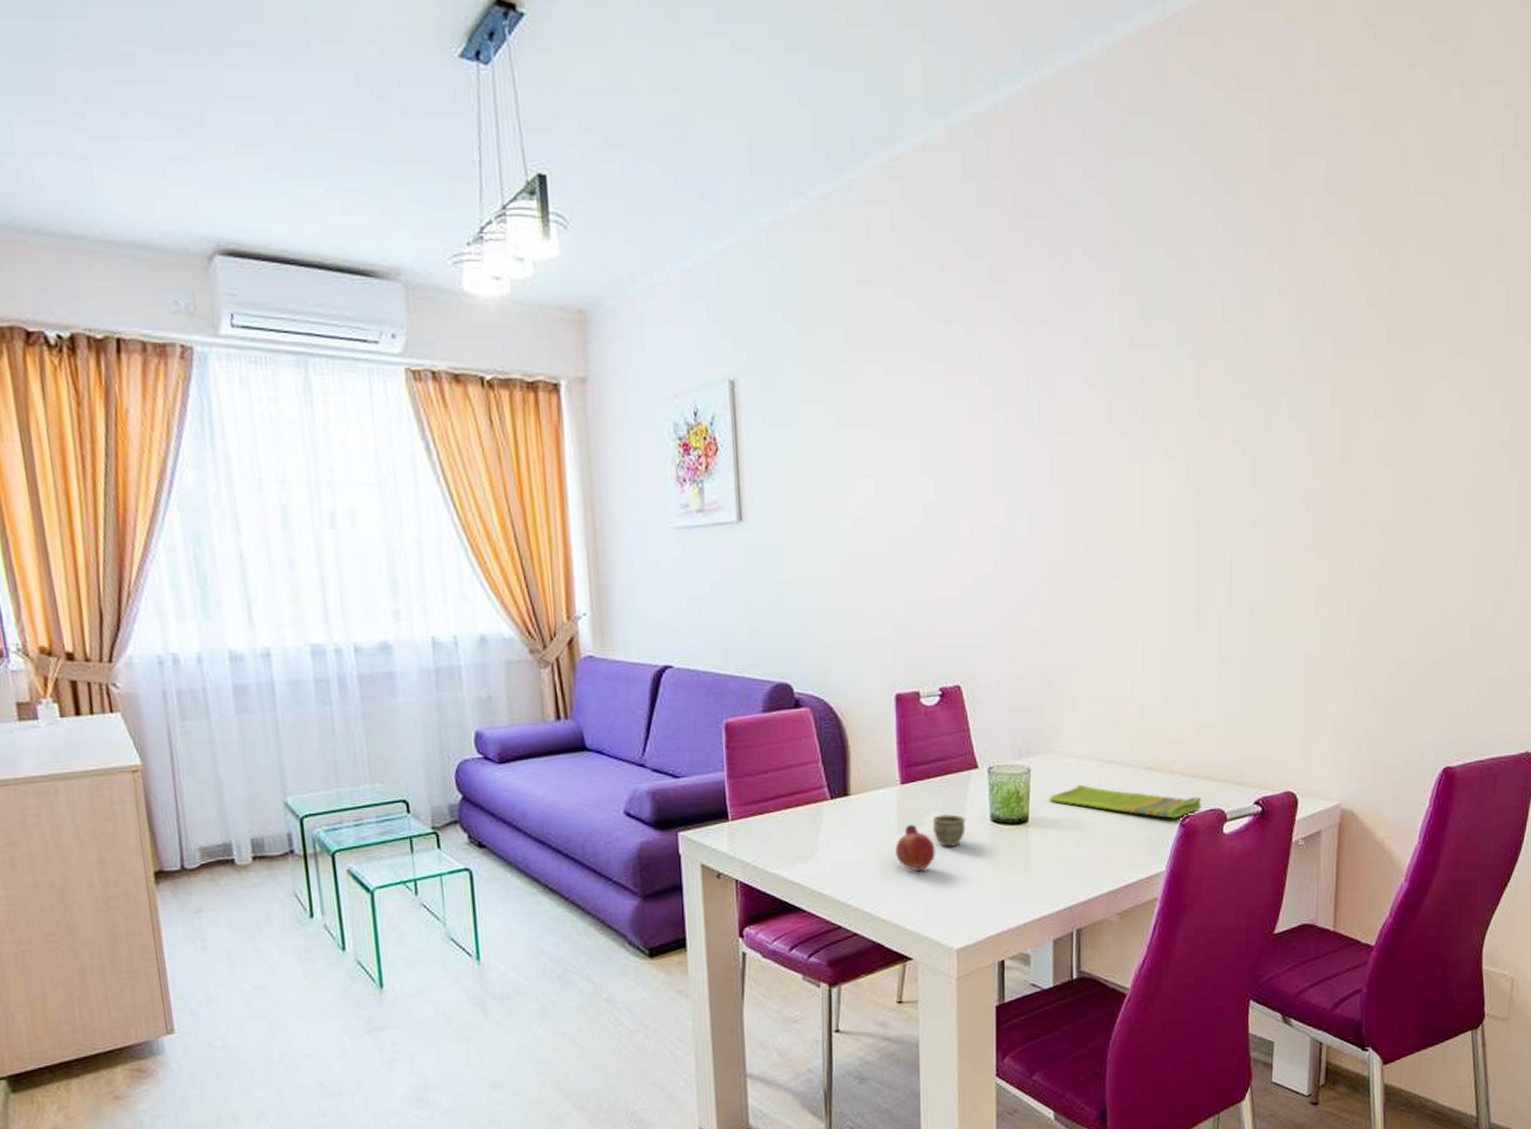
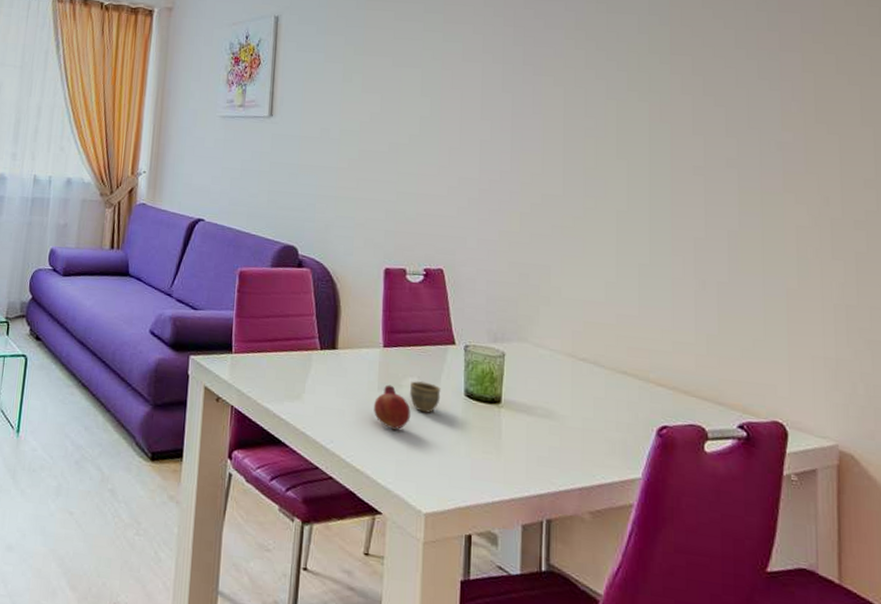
dish towel: present [1049,784,1202,819] -> none [522,376,680,427]

